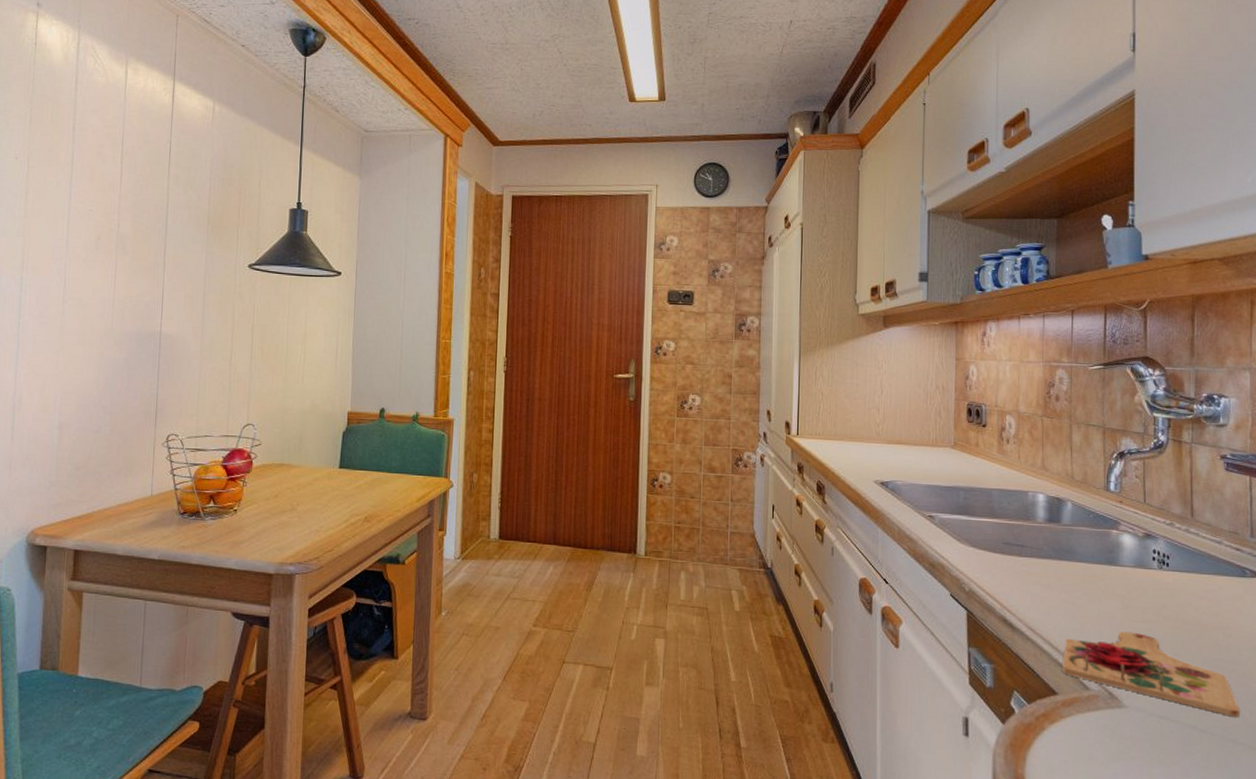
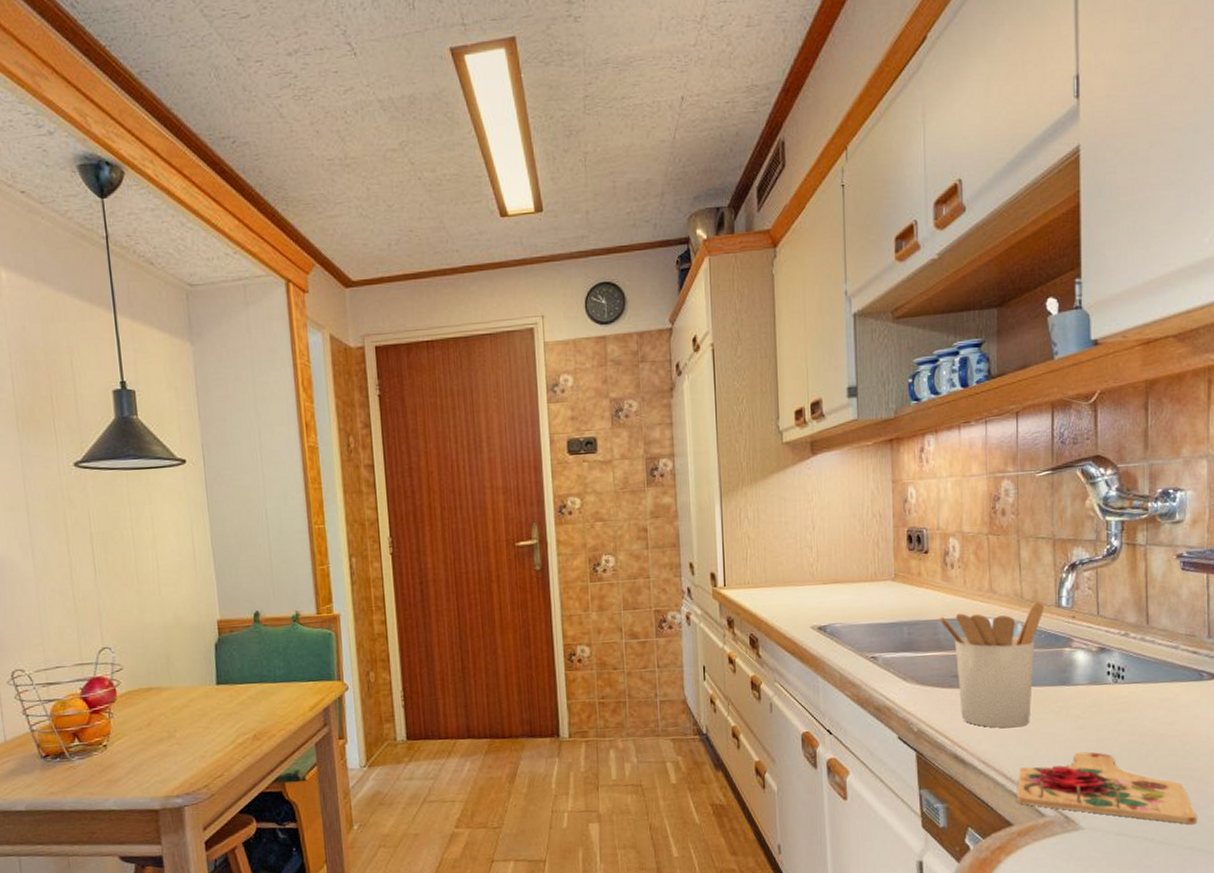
utensil holder: none [994,482,1093,600] -> present [939,601,1044,728]

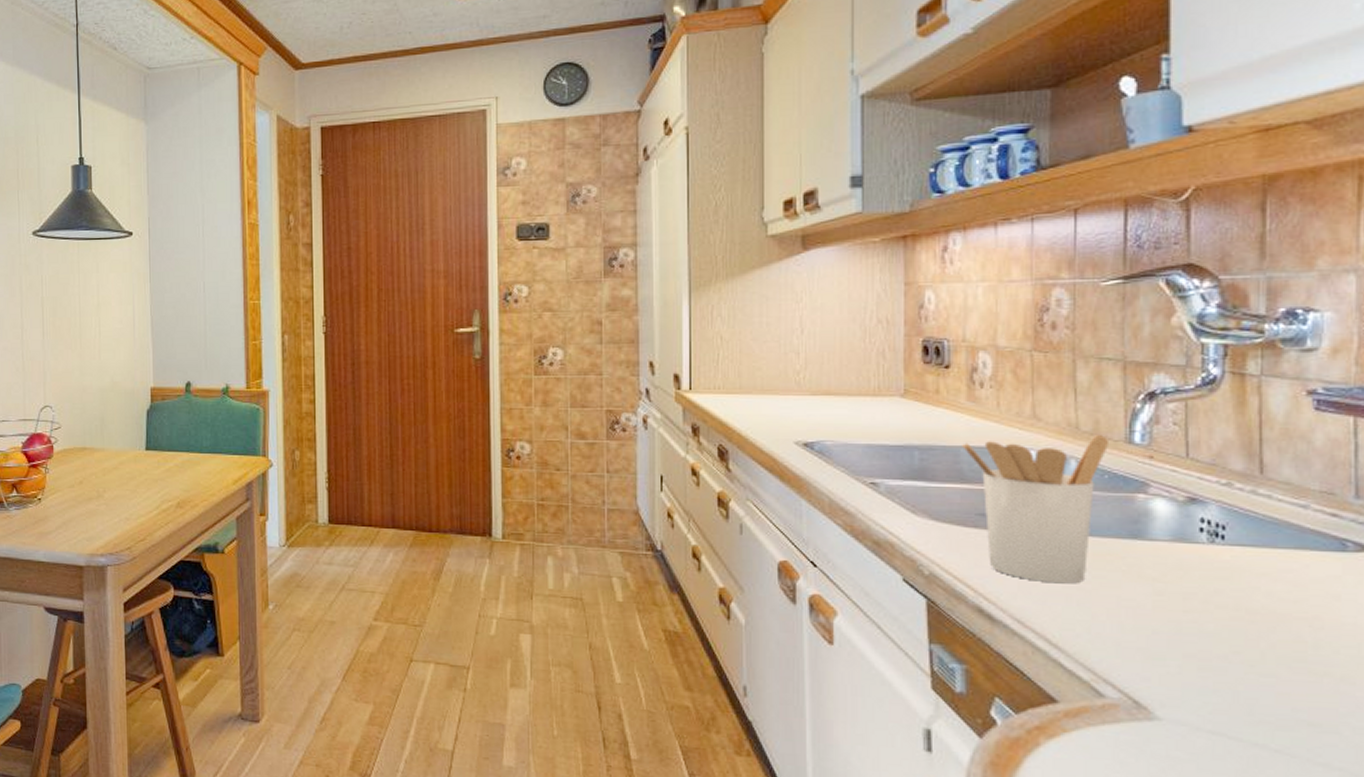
cutting board: present [1017,751,1197,824] -> none [1065,623,1335,734]

